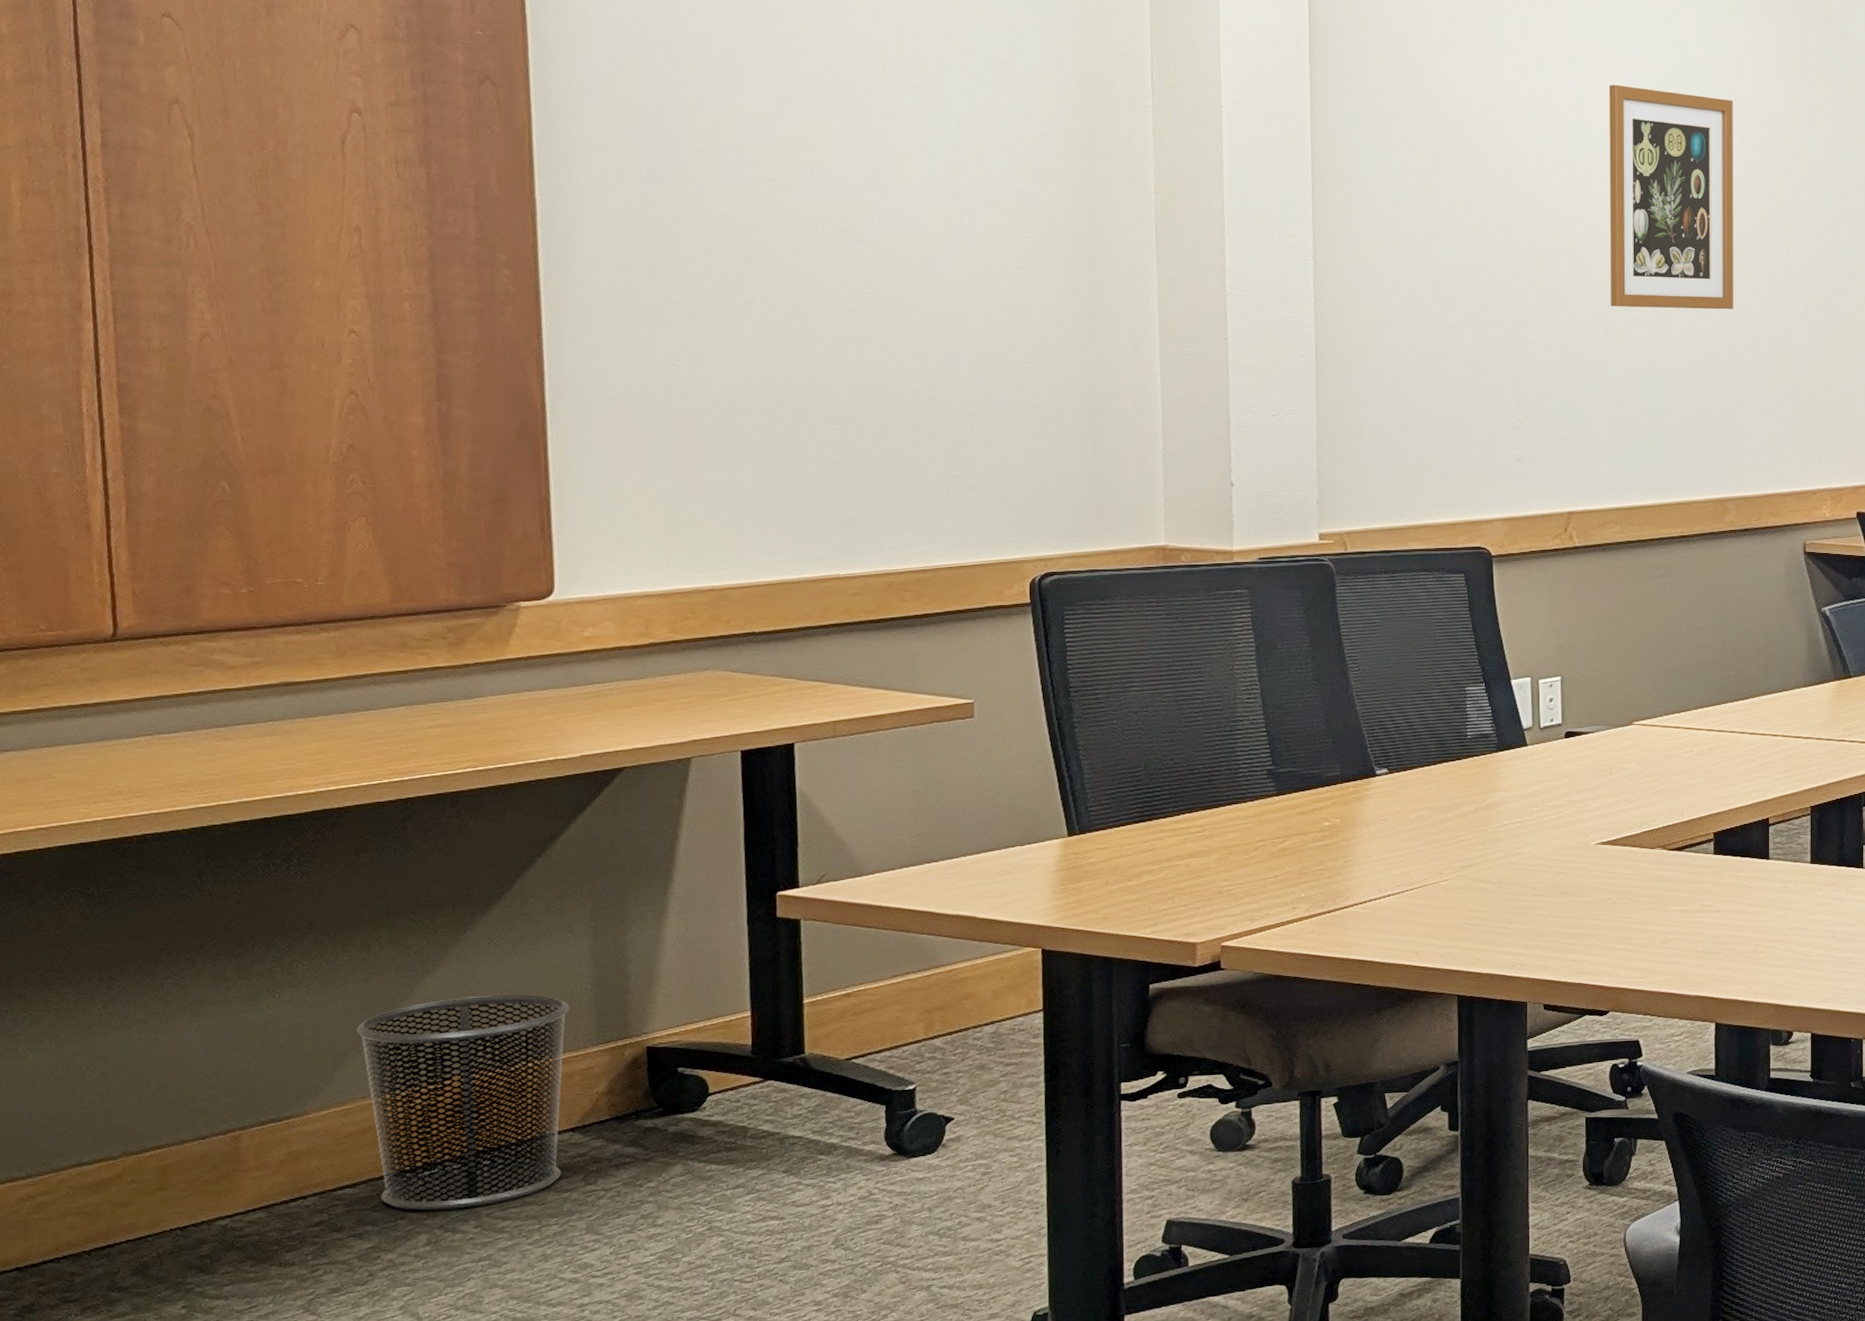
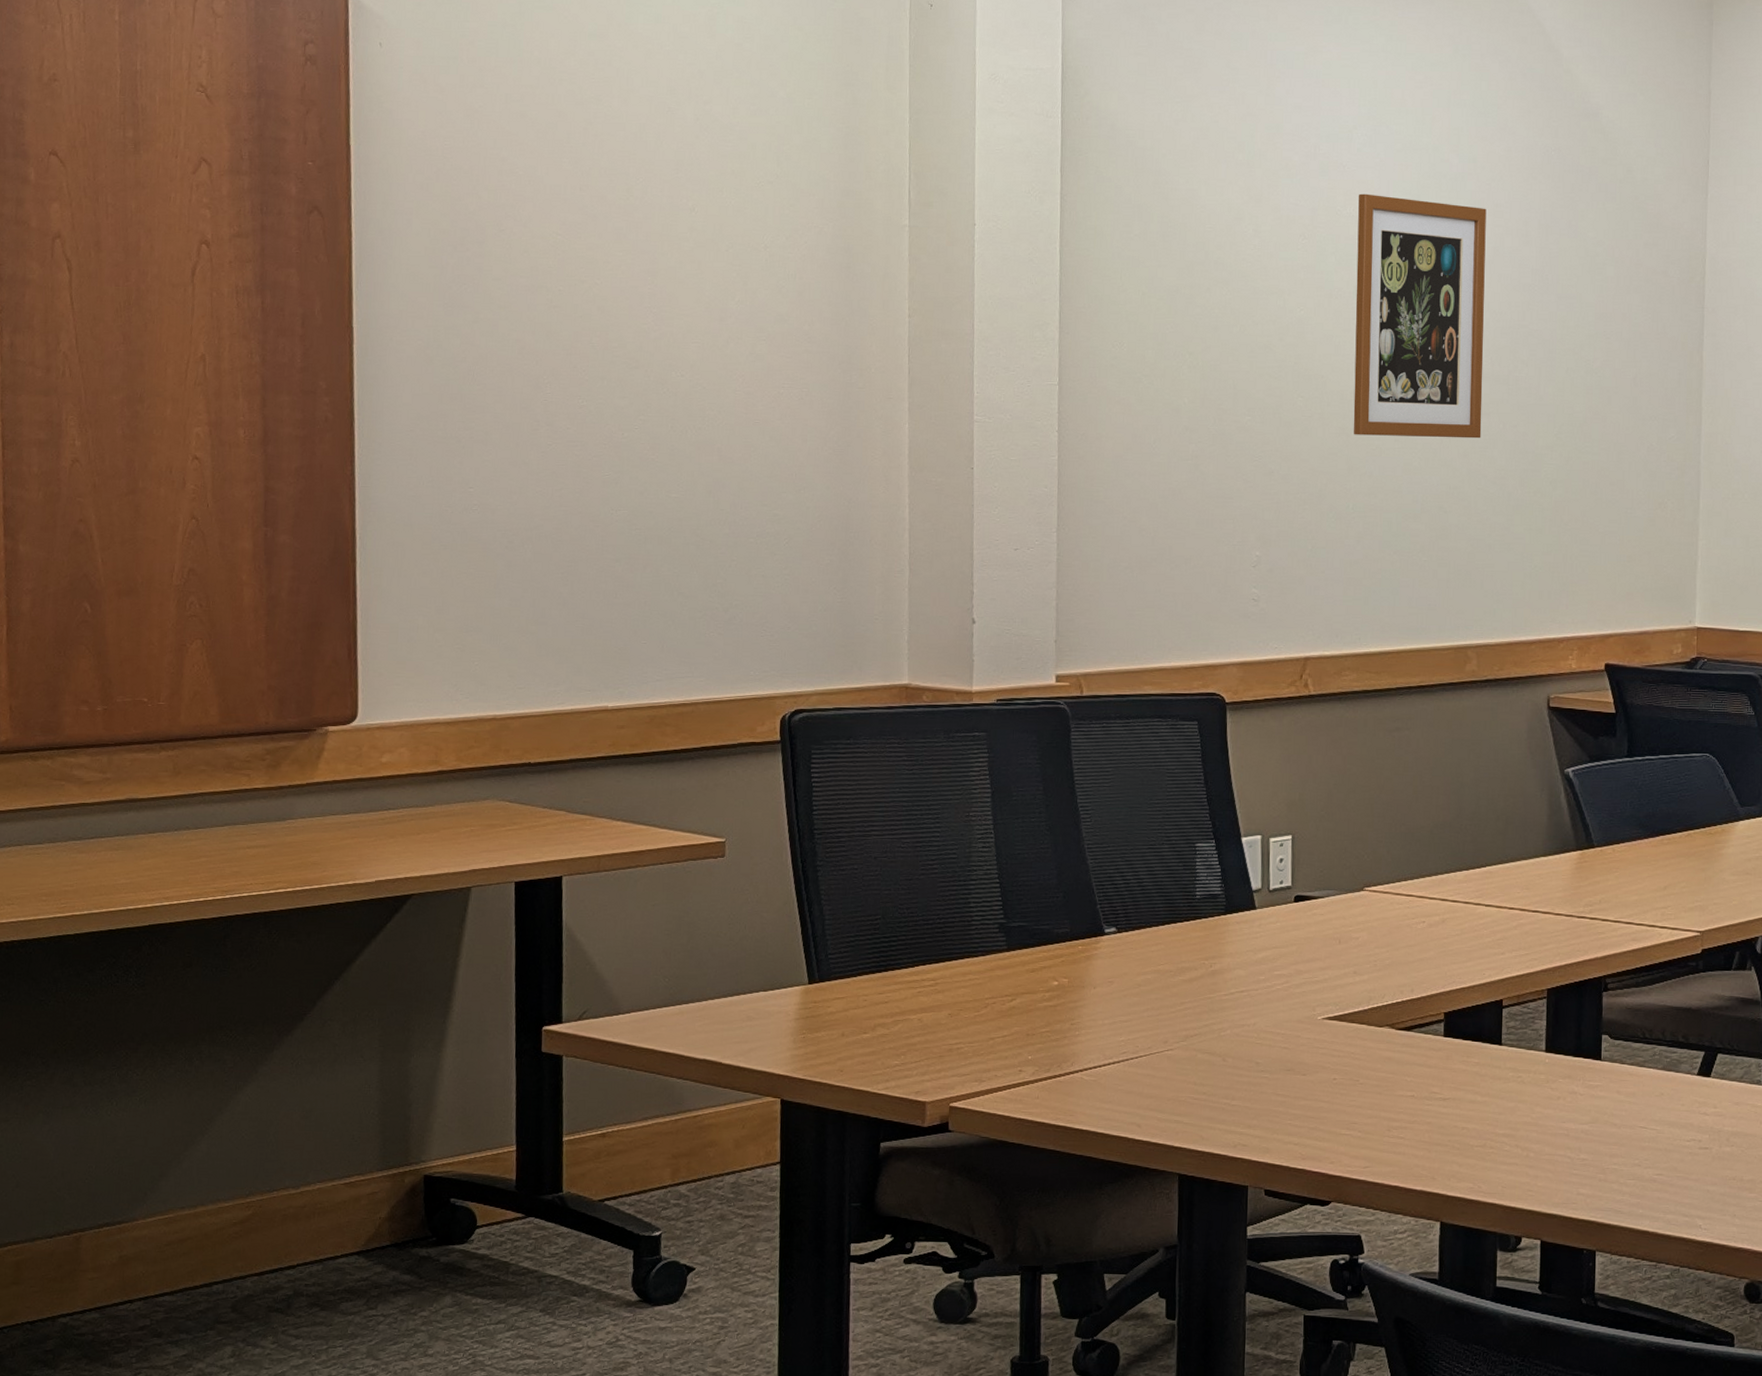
waste bin: present [356,994,569,1211] -> none [178,1114,358,1324]

